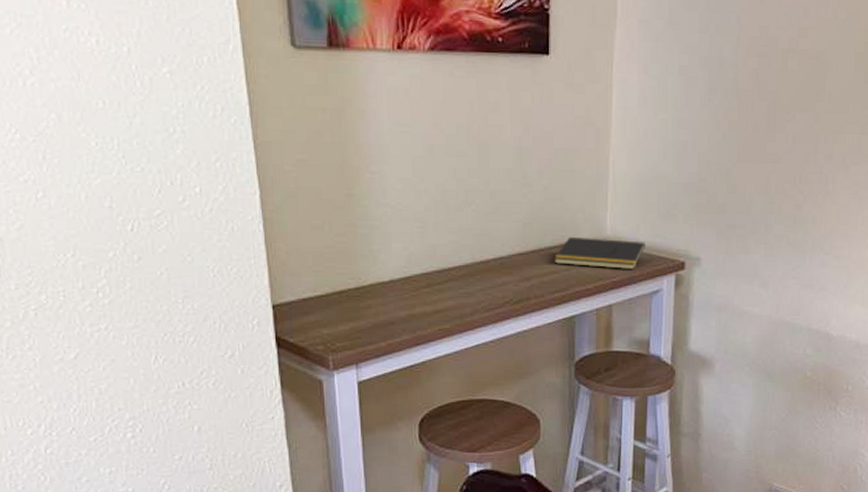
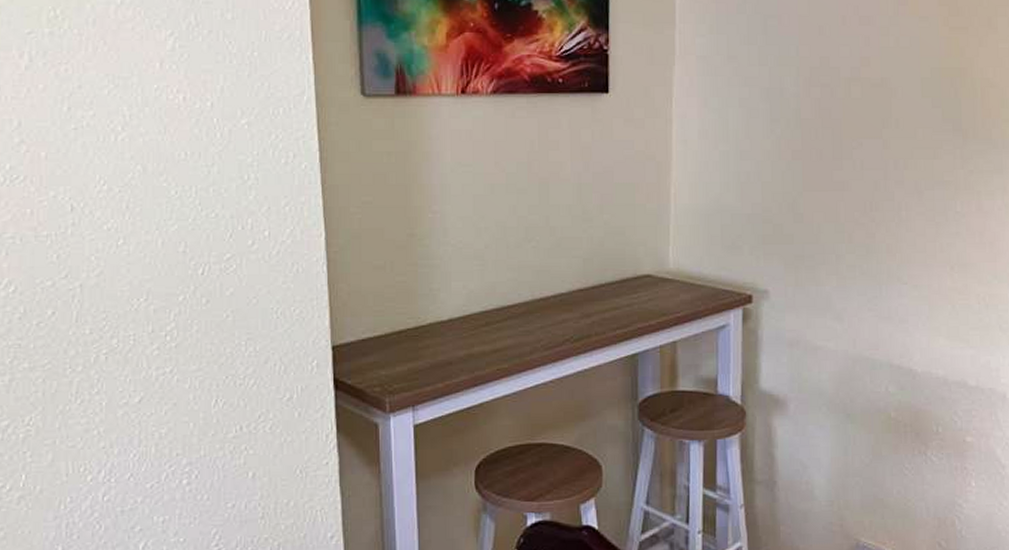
notepad: present [554,236,645,270] -> none [616,271,710,305]

